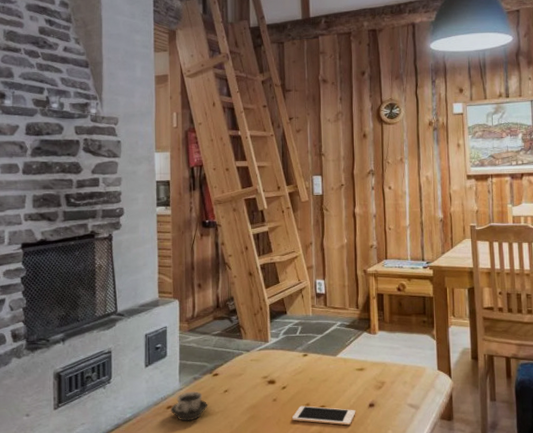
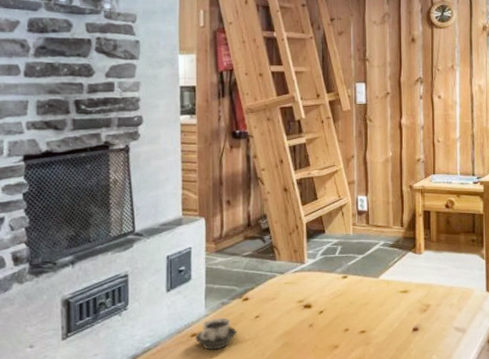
cell phone: present [292,405,356,426] -> none [330,331,399,351]

